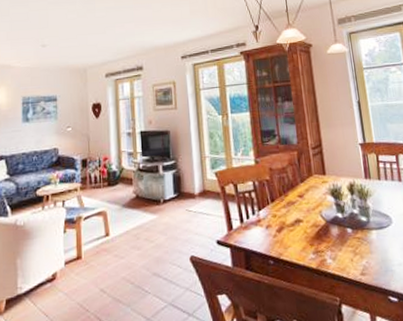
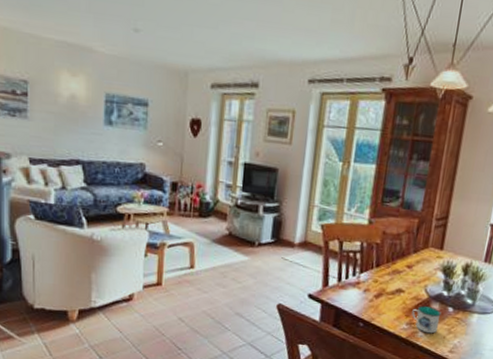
mug: none [315,230,344,259] -> present [412,305,441,334]

